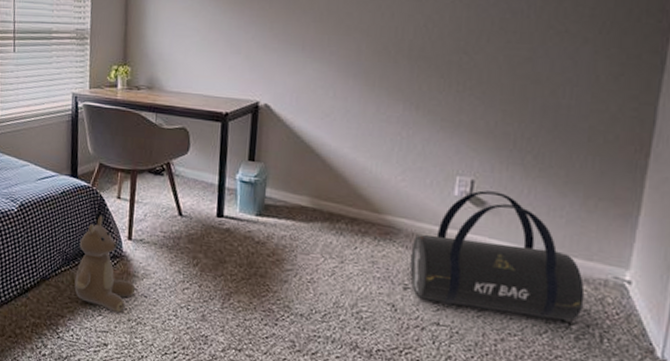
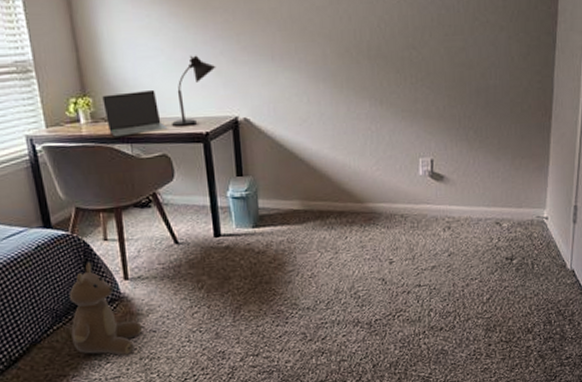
laptop: none [139,65,191,106] -> present [102,89,168,138]
desk lamp: none [196,38,246,105] -> present [172,55,216,127]
duffel bag: present [409,190,585,321] -> none [391,166,519,268]

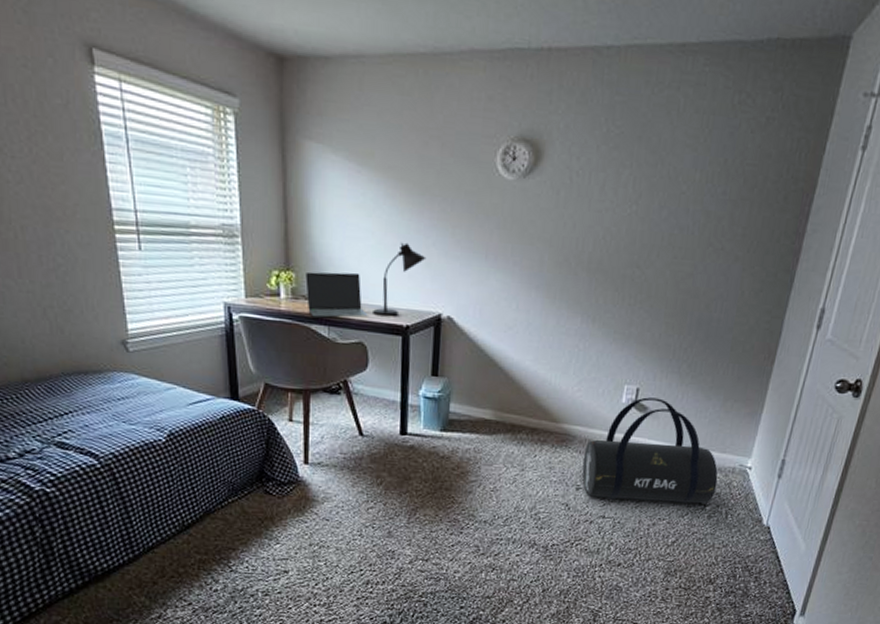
teddy bear: present [69,262,143,355] -> none [245,441,316,539]
duffel bag: none [391,166,519,268] -> present [581,397,718,504]

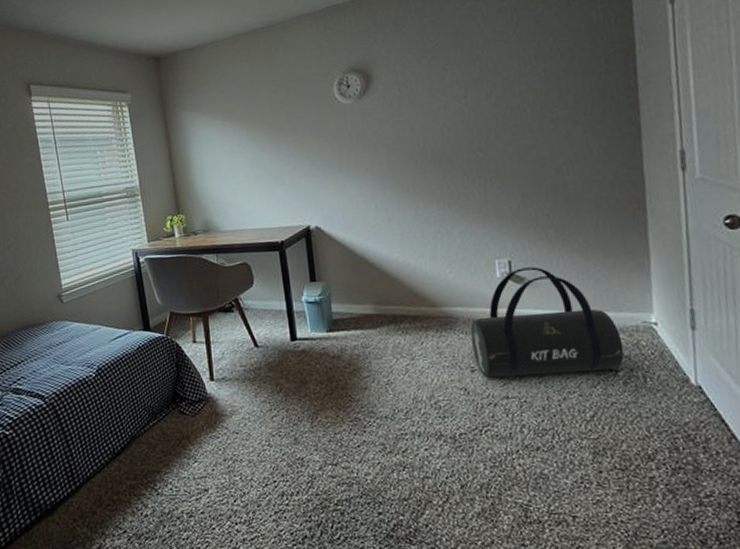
laptop: present [305,271,368,319] -> none [193,204,248,249]
desk lamp: present [373,242,427,317] -> none [251,172,289,238]

